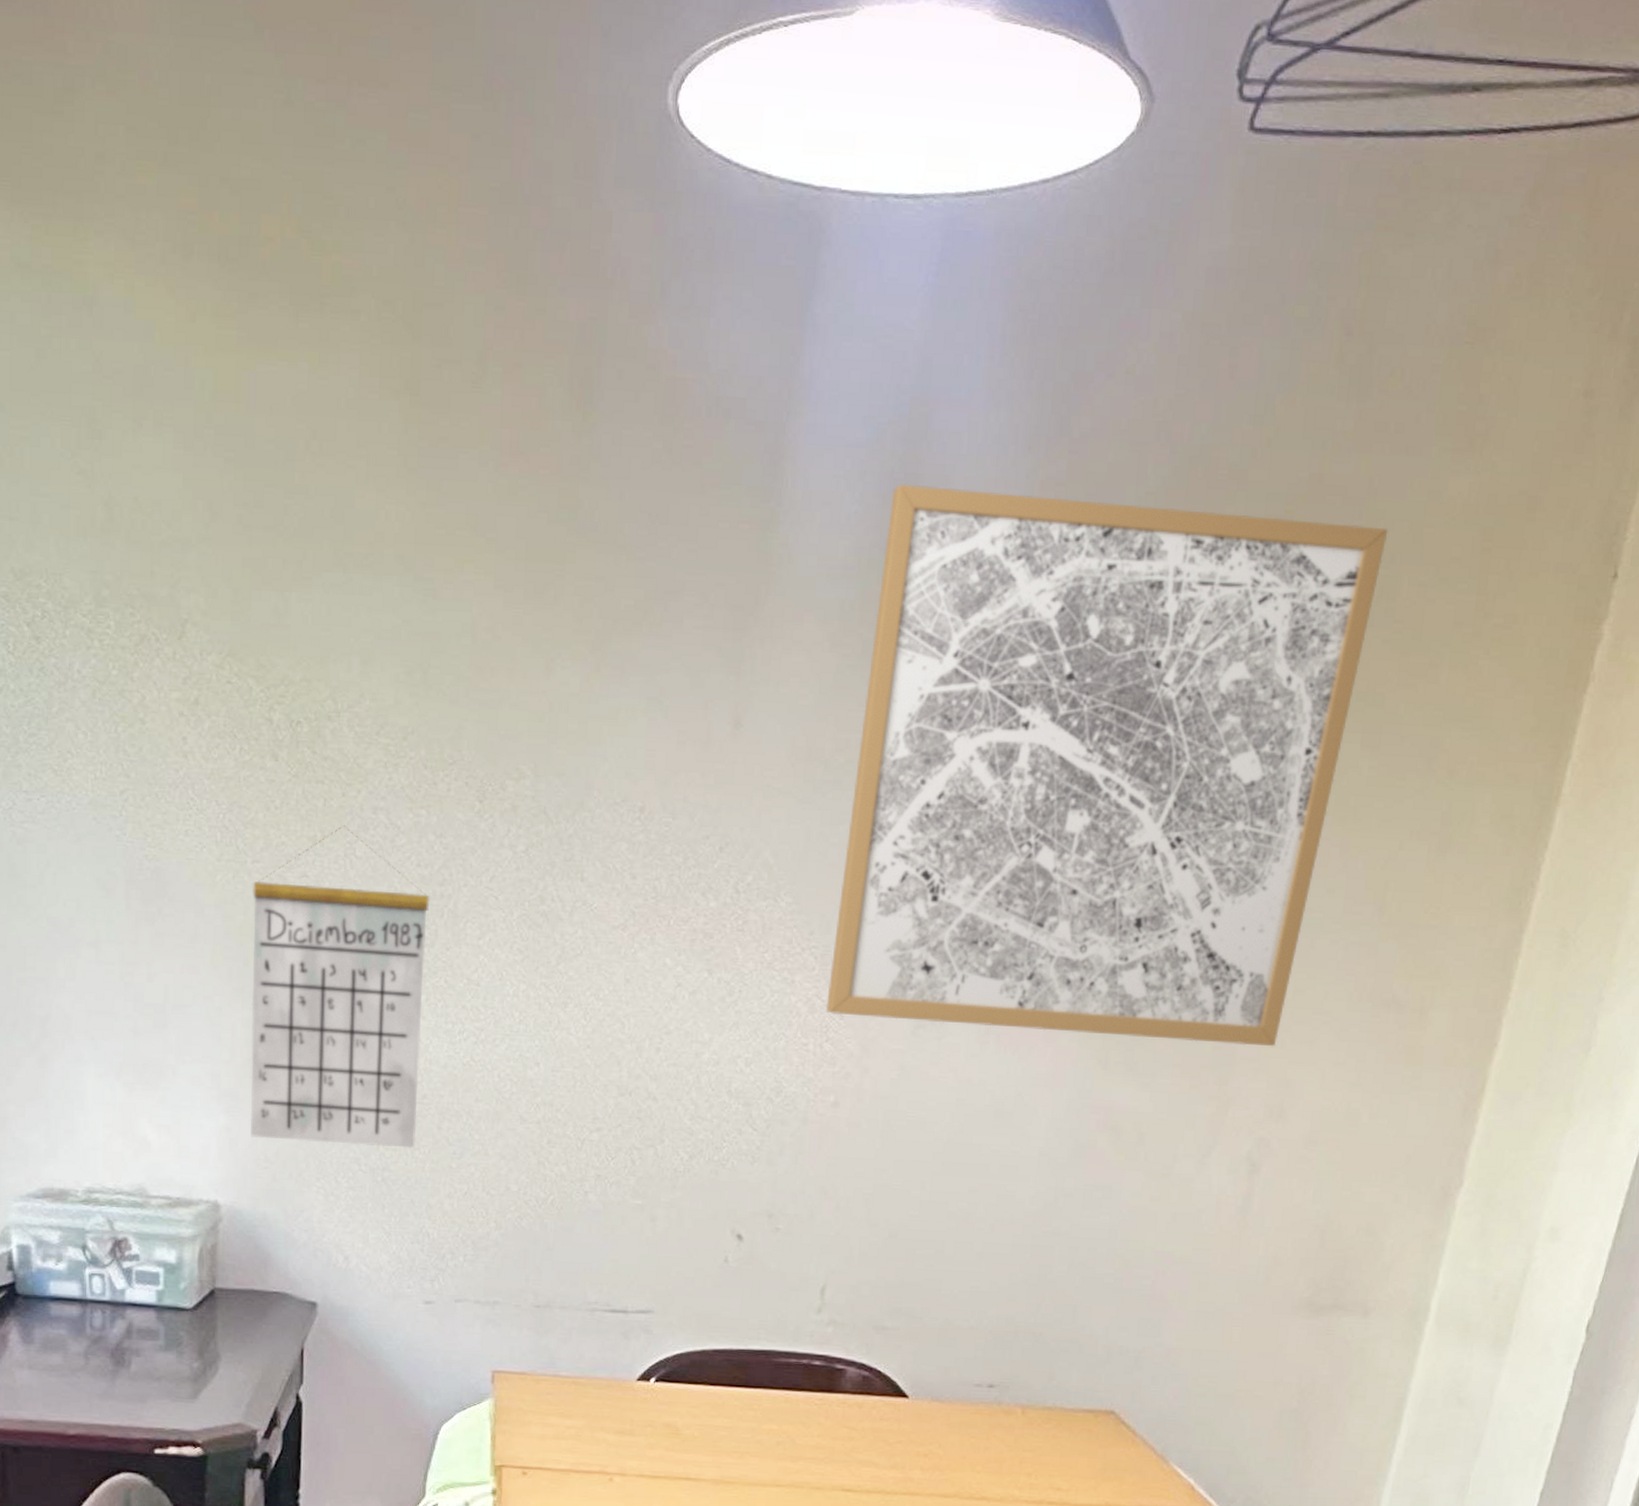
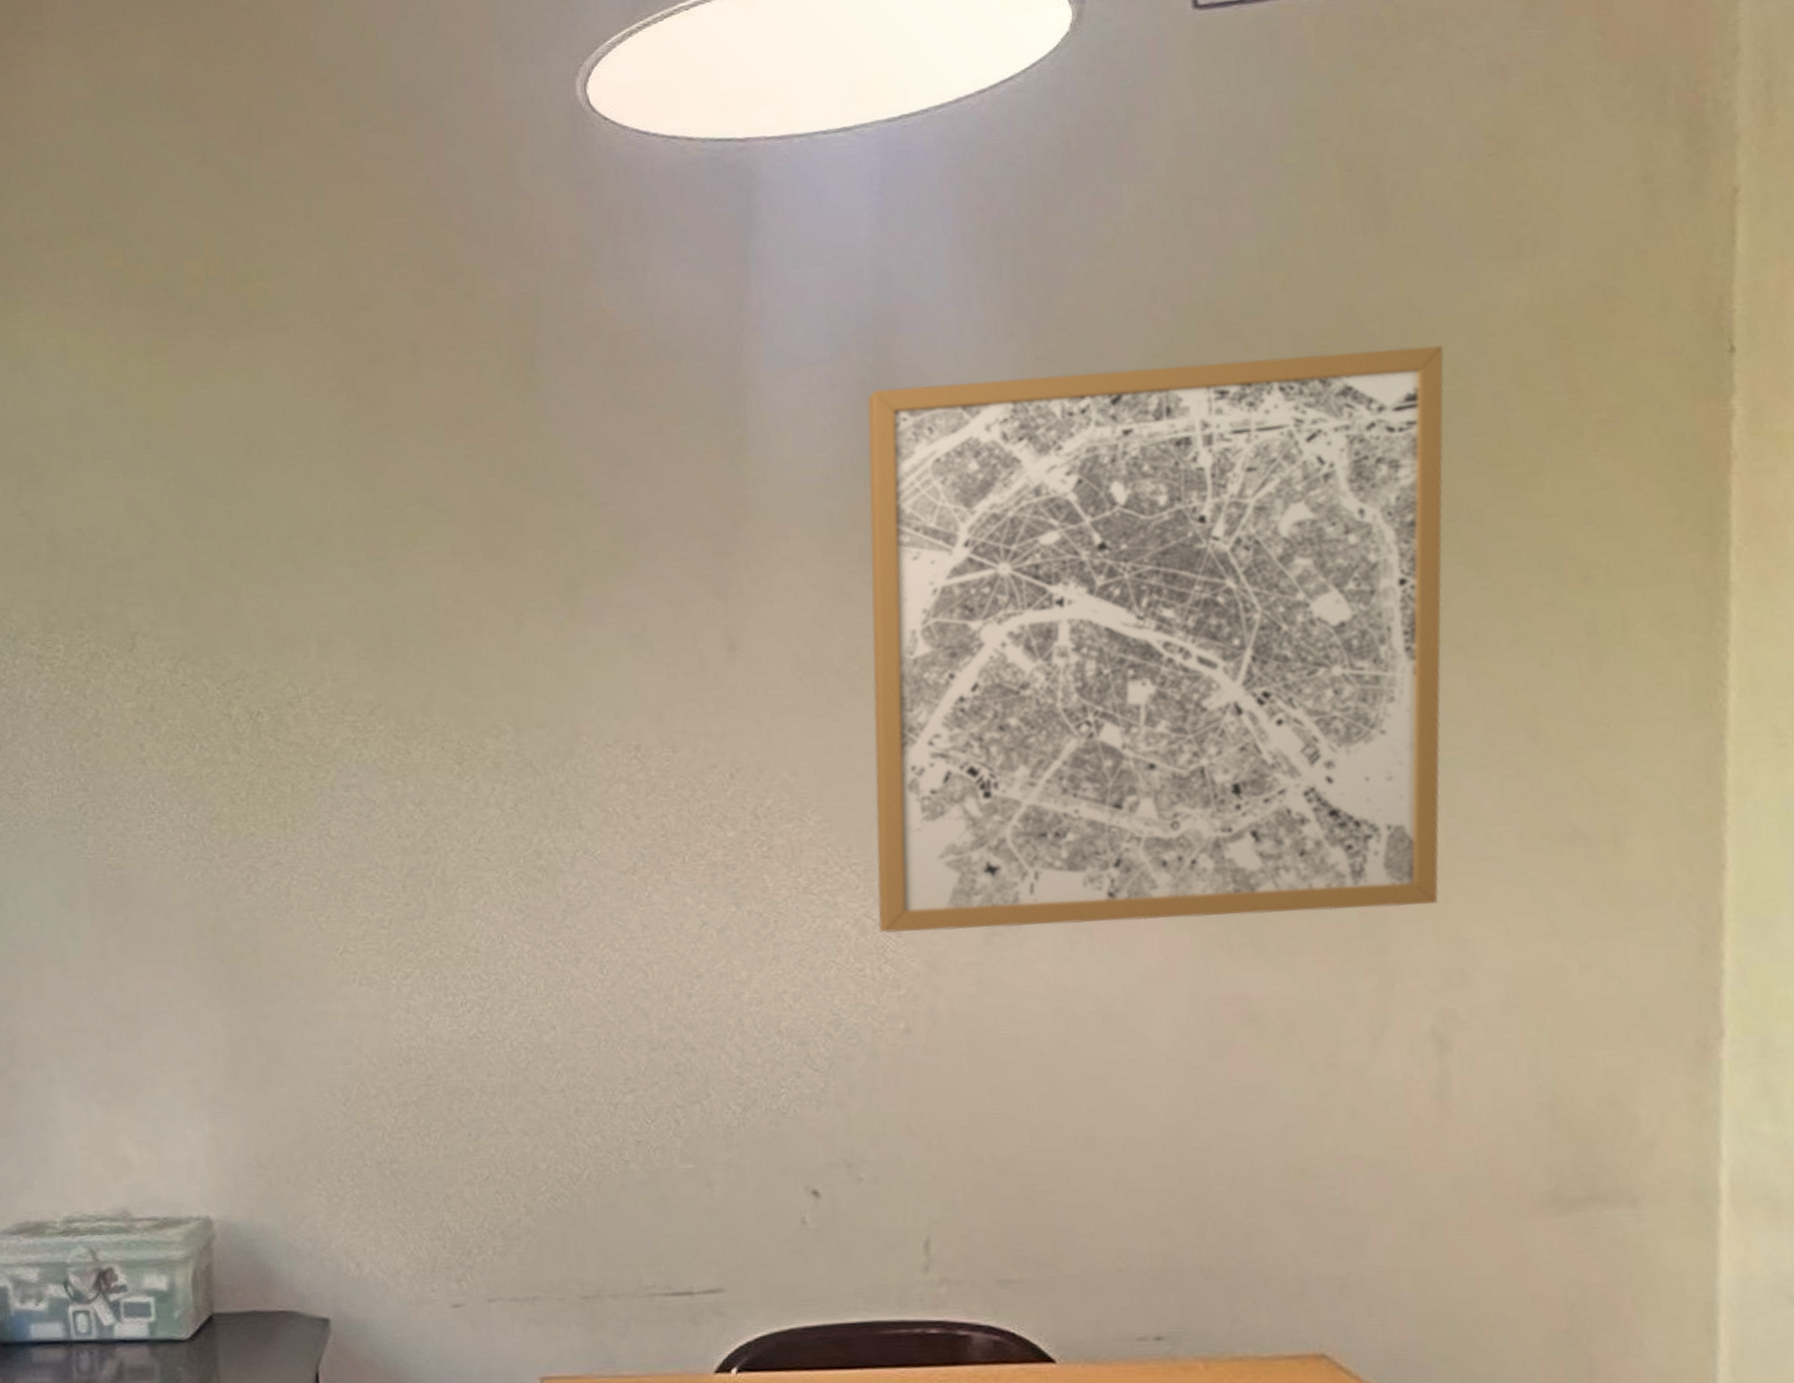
calendar: present [250,825,430,1149] -> none [223,807,424,1144]

